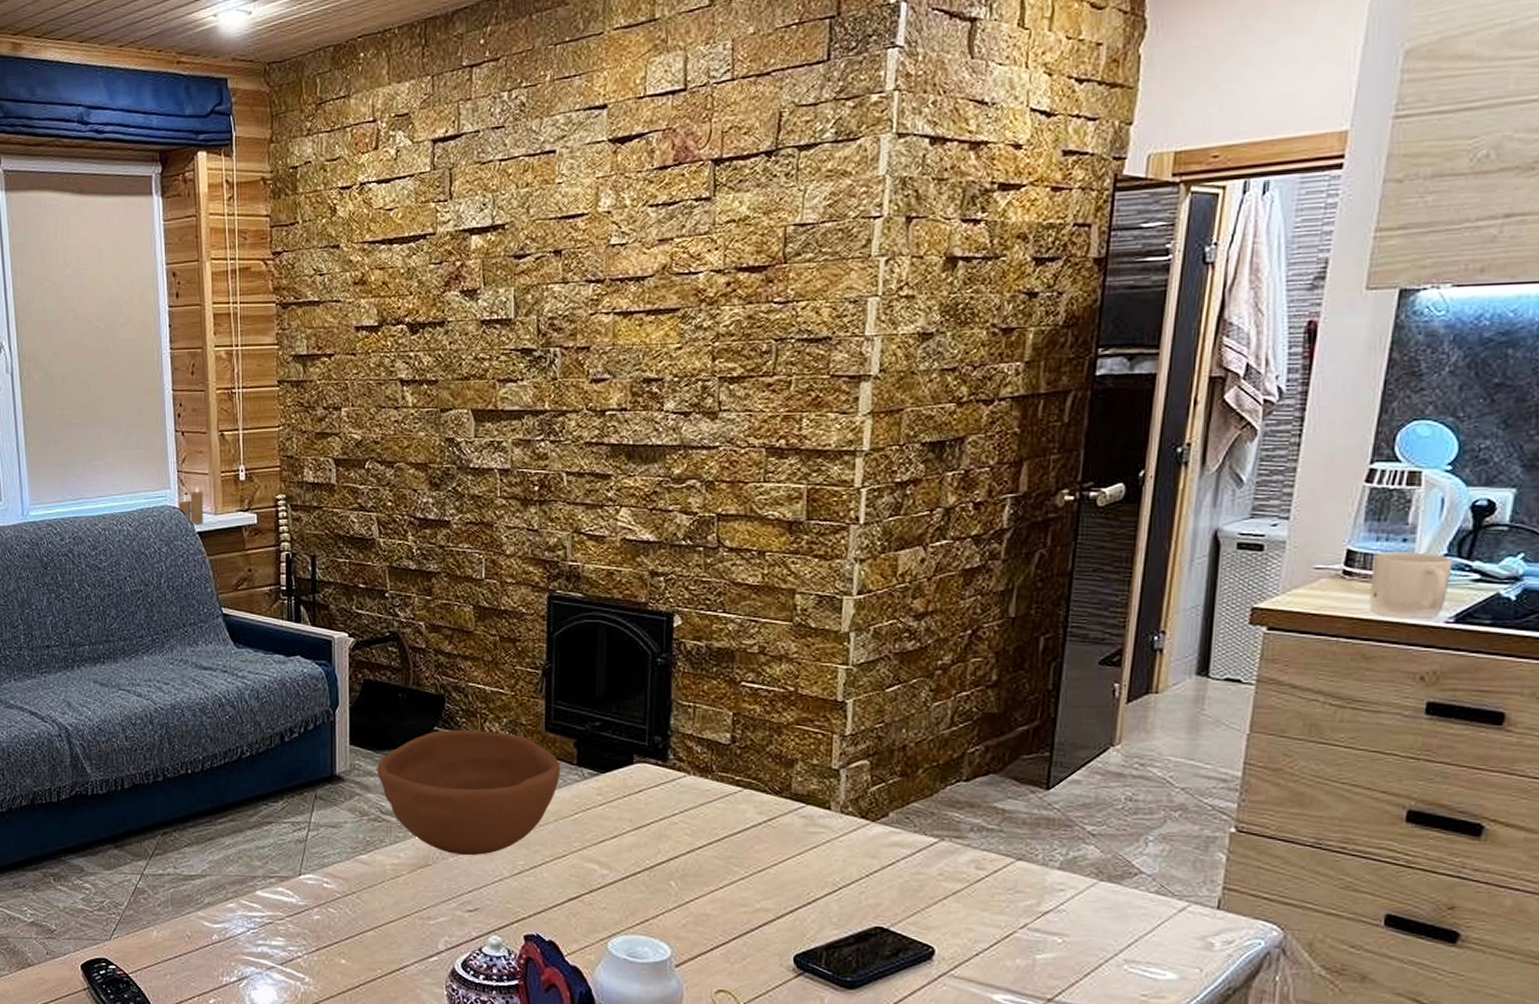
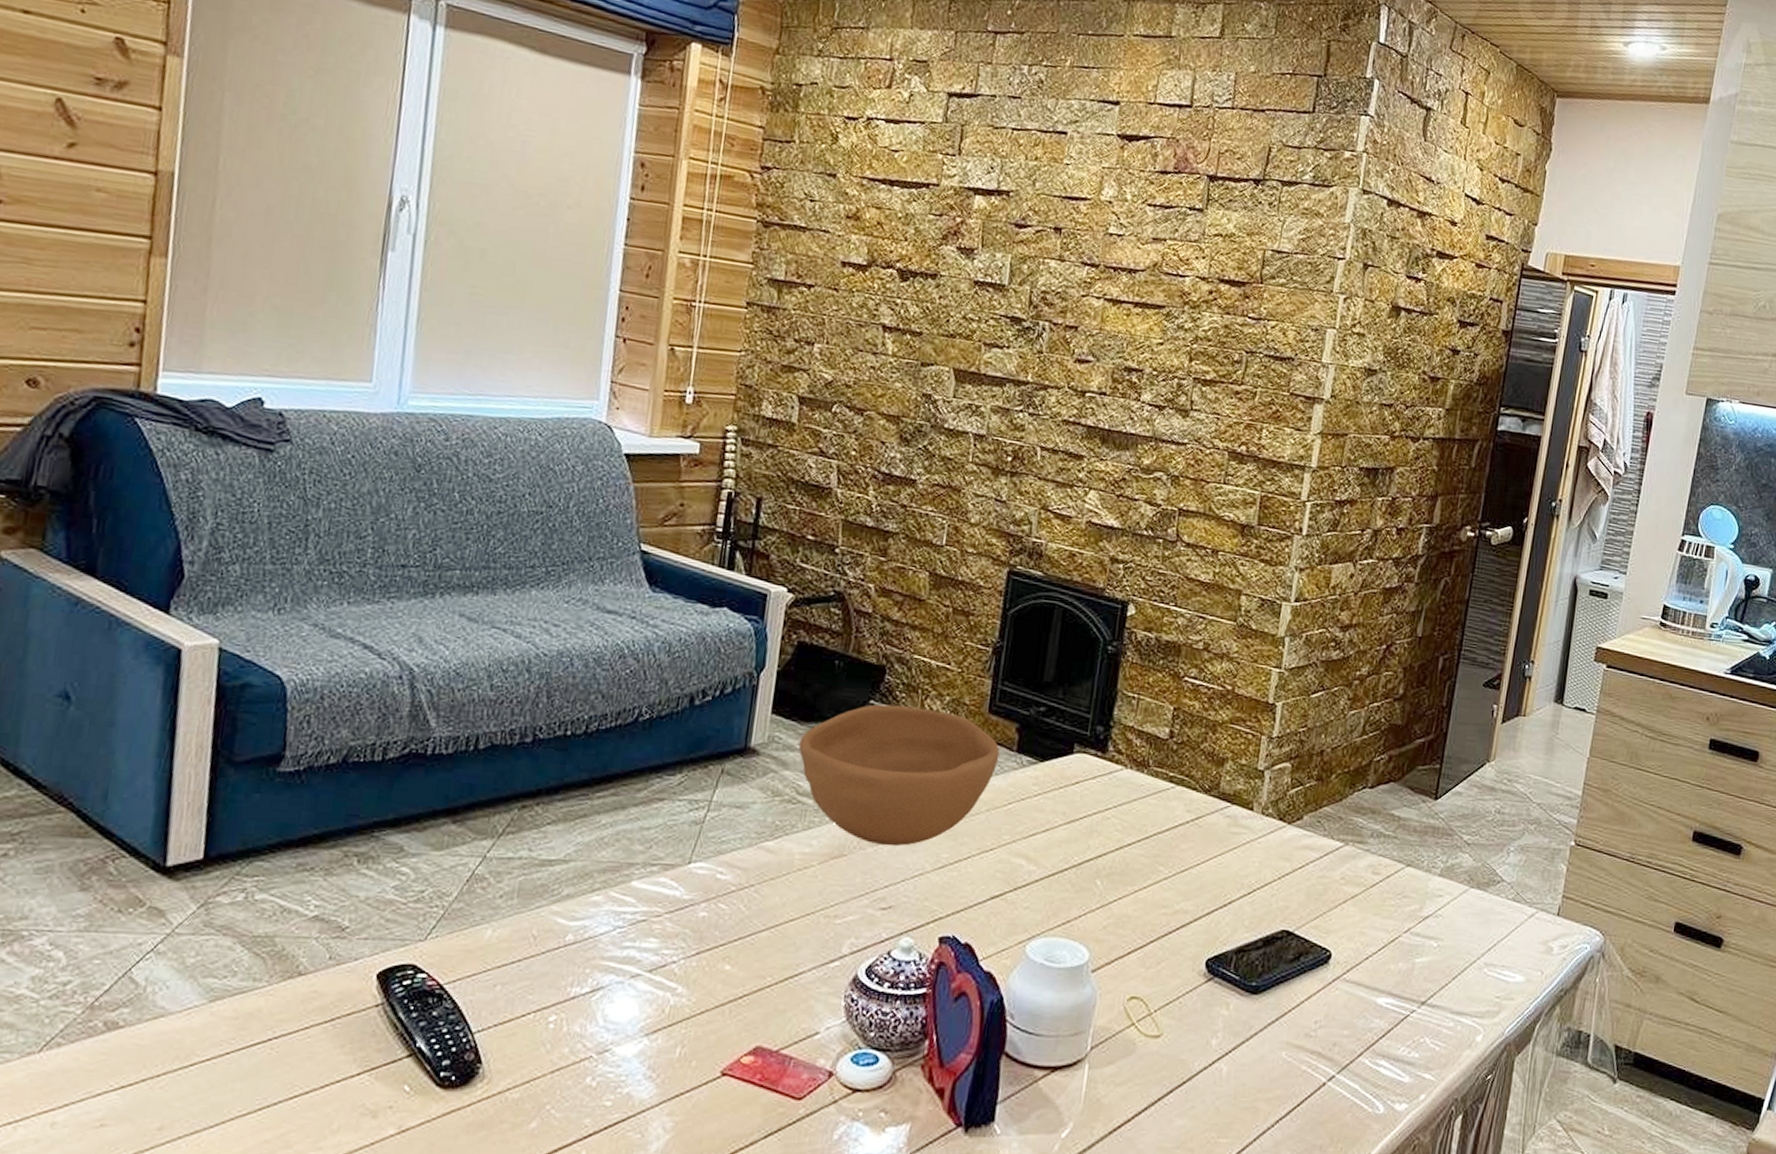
candle: present [178,487,204,525] -> none [604,403,639,446]
mug: present [1369,552,1453,620] -> none [1676,610,1732,670]

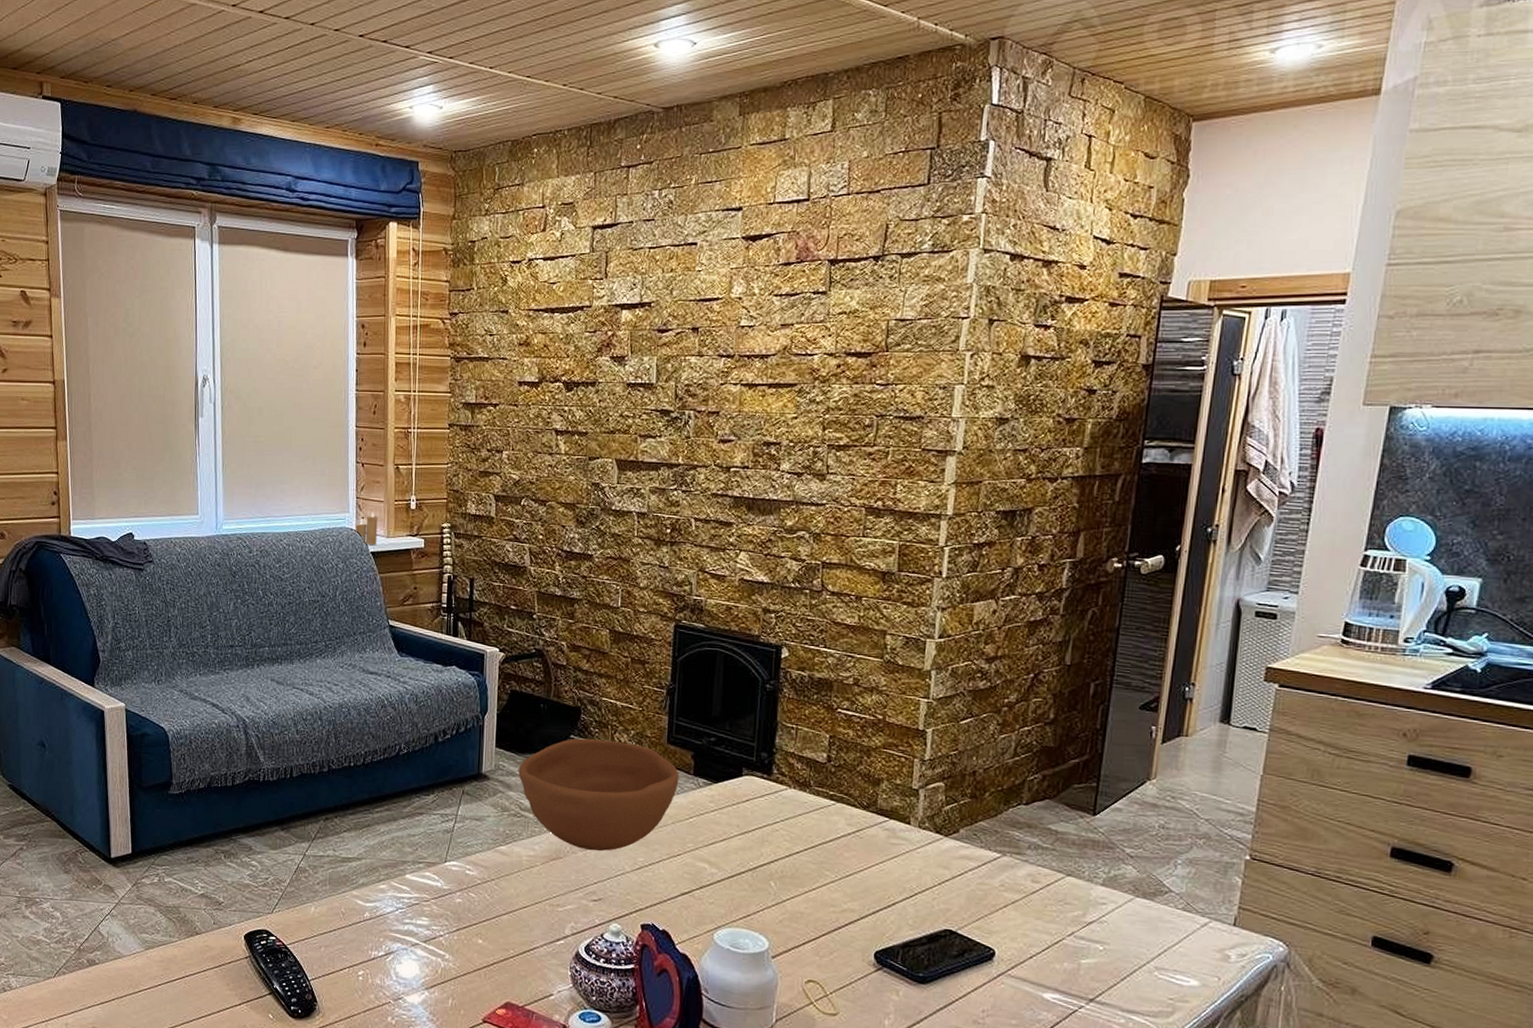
candle: none [604,403,639,446] -> present [355,513,378,546]

